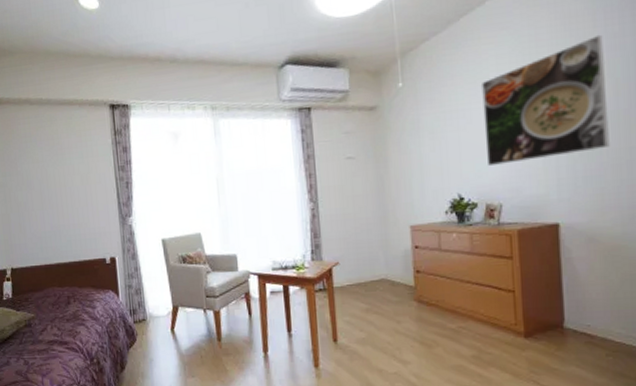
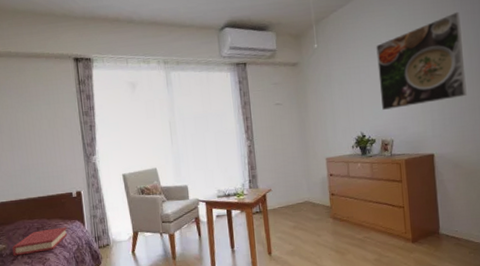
hardback book: none [41,297,100,327] -> present [12,227,68,256]

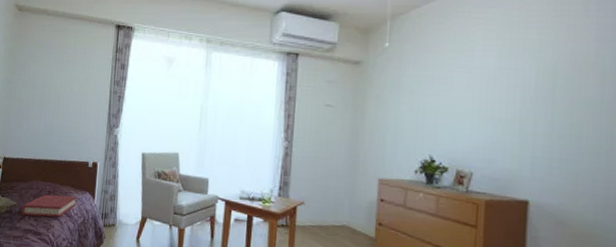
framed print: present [376,11,467,110] -> none [463,24,594,135]

